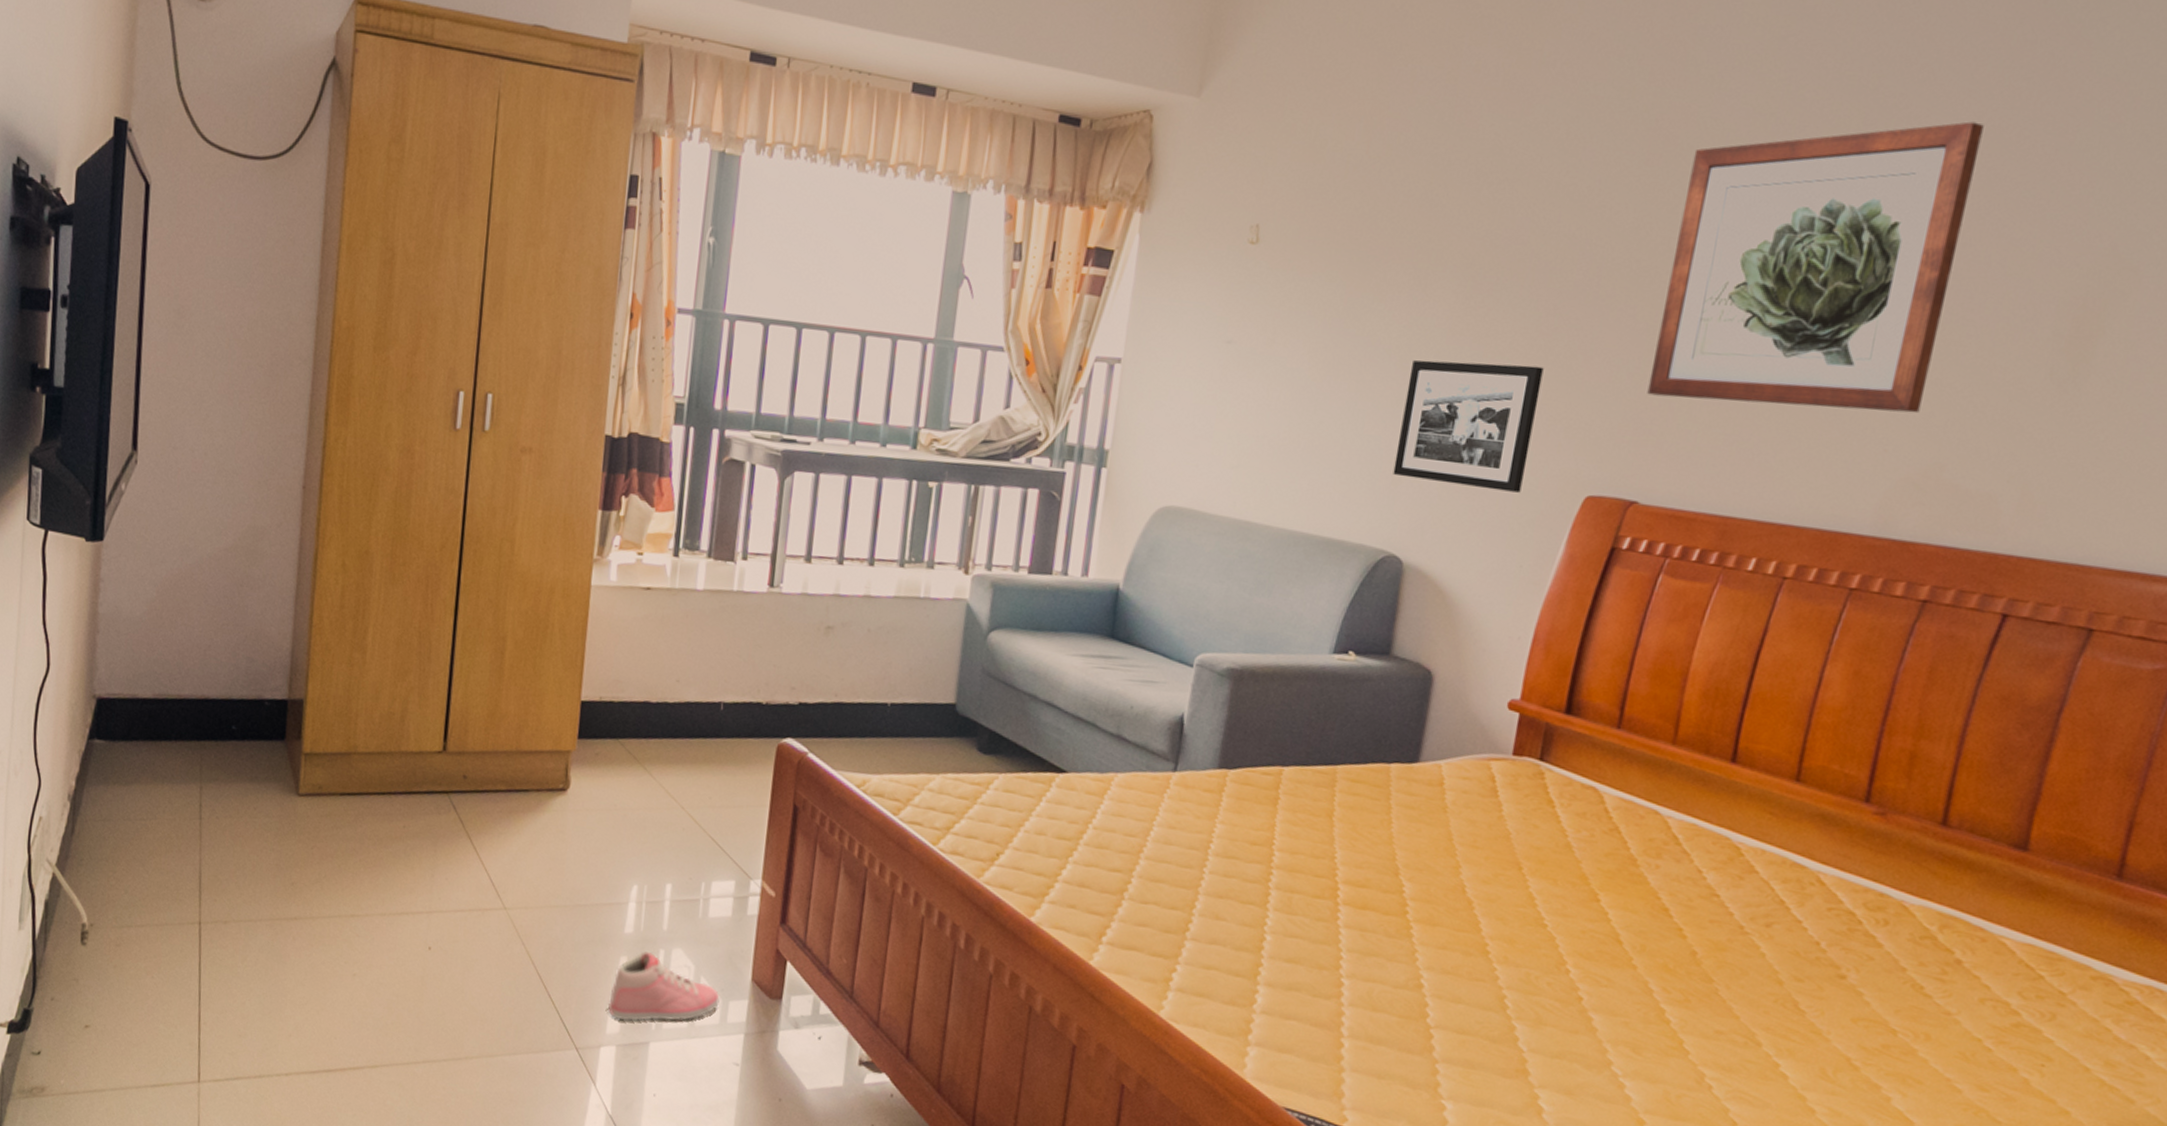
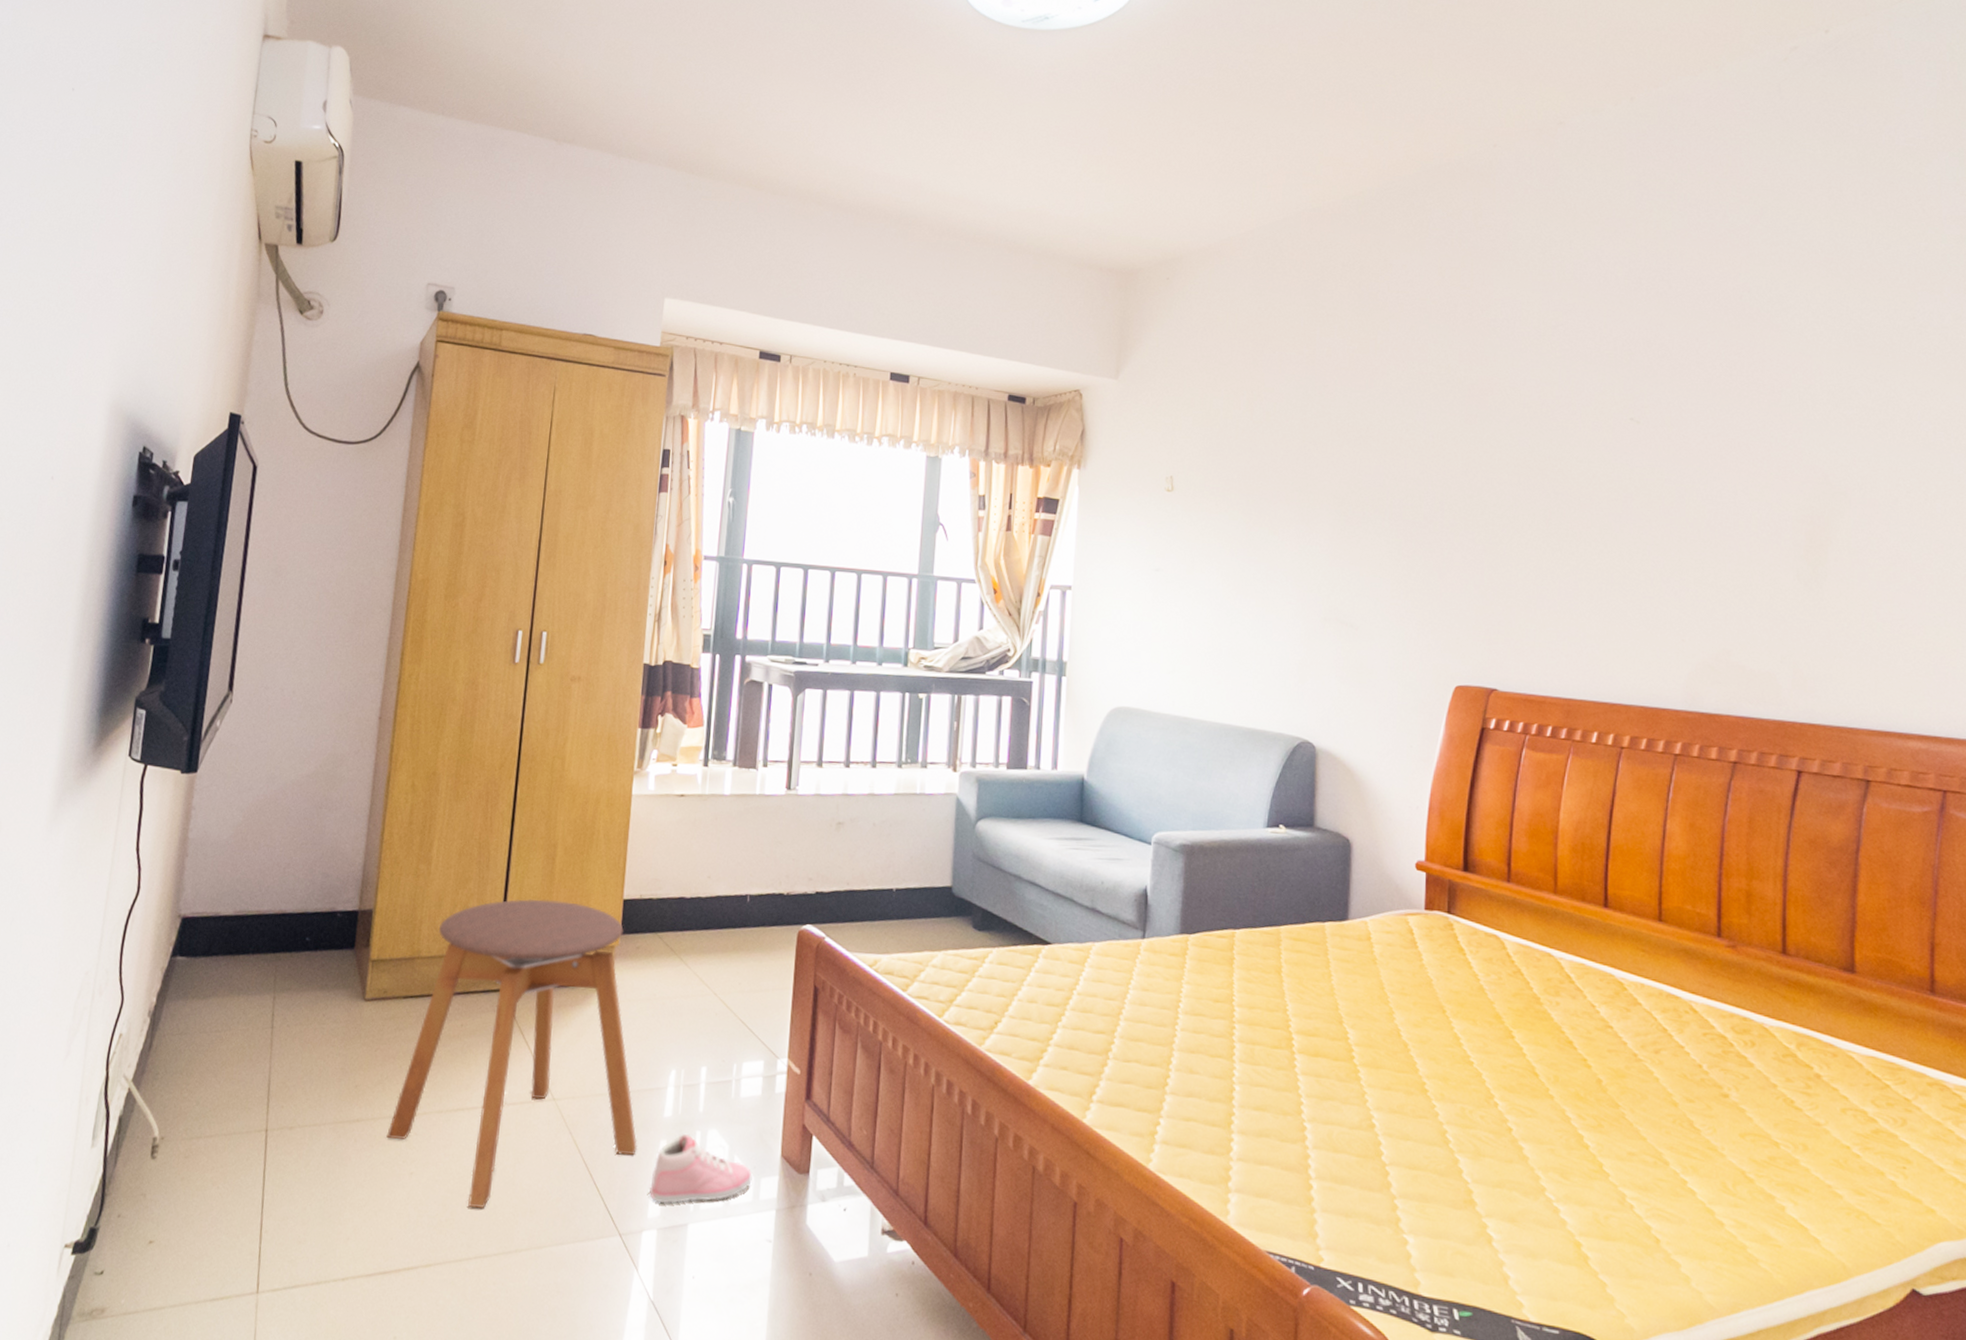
stool: none [326,695,596,1014] -> present [386,898,638,1208]
picture frame: present [1393,360,1544,493] -> none [1299,579,1409,685]
wall art: present [1647,121,1984,414] -> none [1492,386,1713,610]

